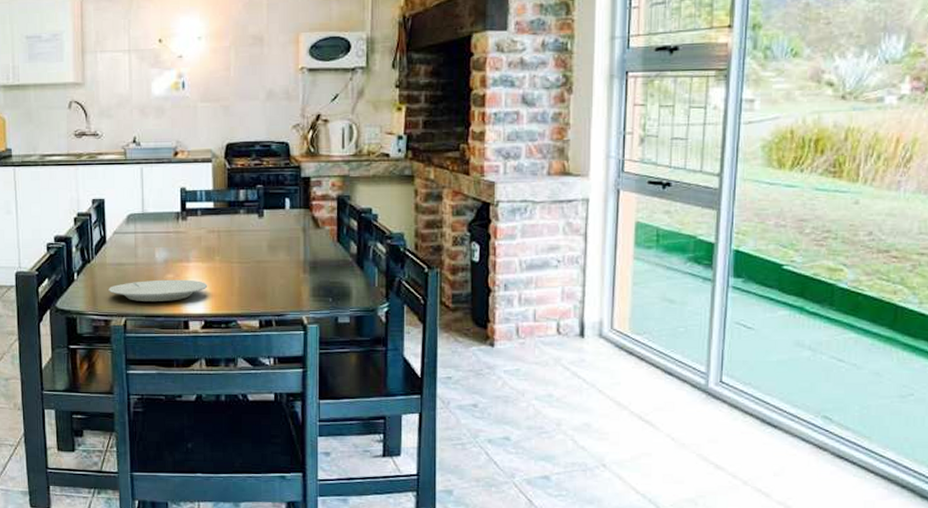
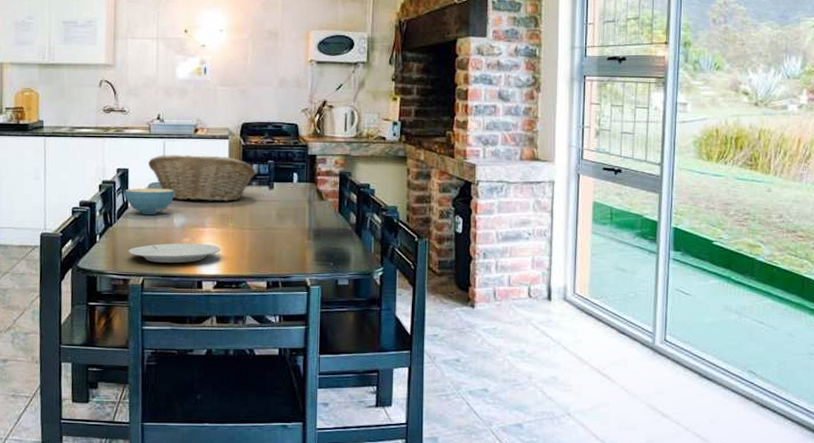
cereal bowl: none [101,219,156,250] -> present [124,188,175,216]
fruit basket: none [126,181,244,233] -> present [148,154,256,201]

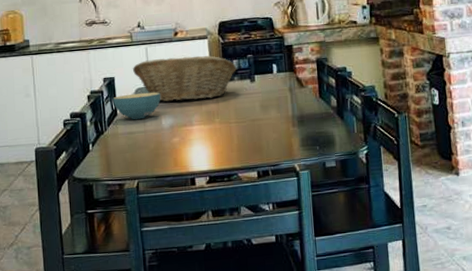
plate: present [128,243,221,263] -> none [121,141,210,165]

